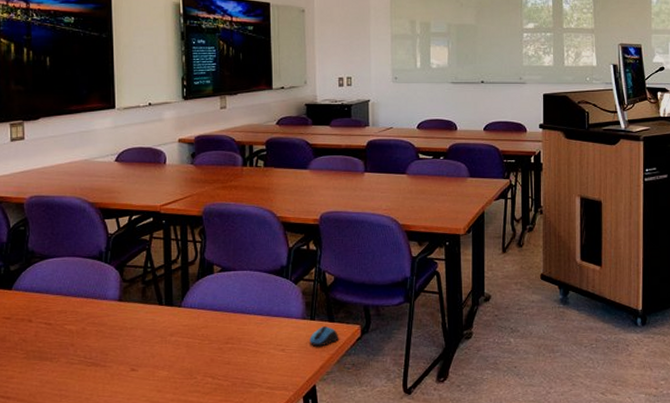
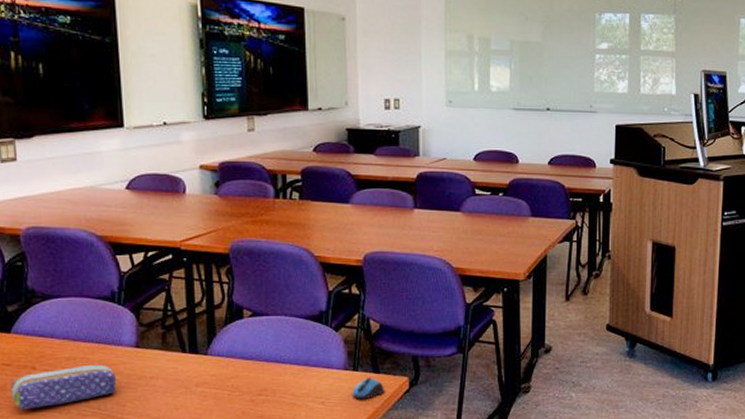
pencil case: none [8,316,101,359] -> present [9,364,117,410]

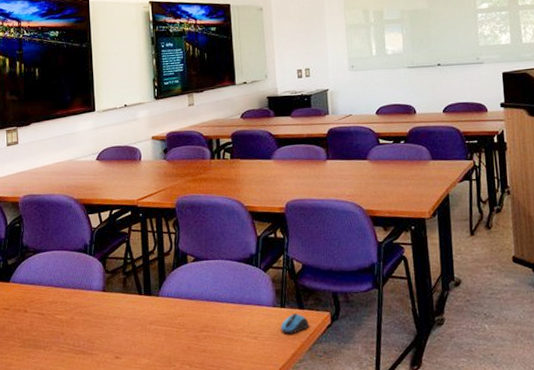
pencil case: present [9,364,117,410] -> none [7,306,88,348]

